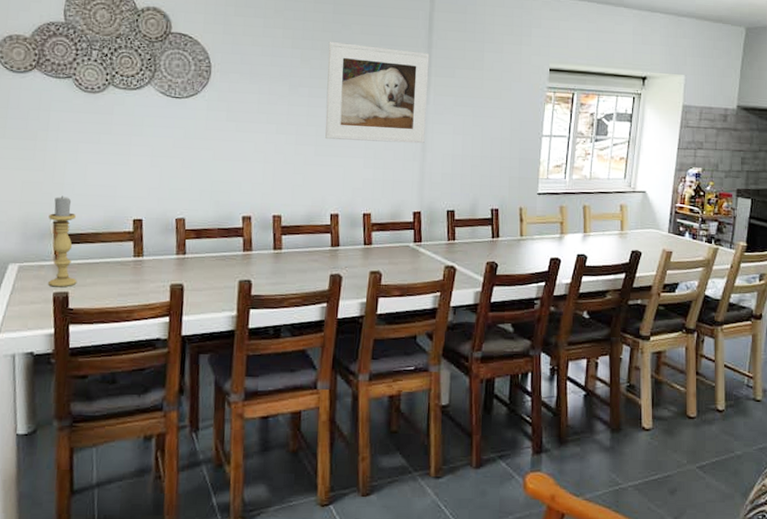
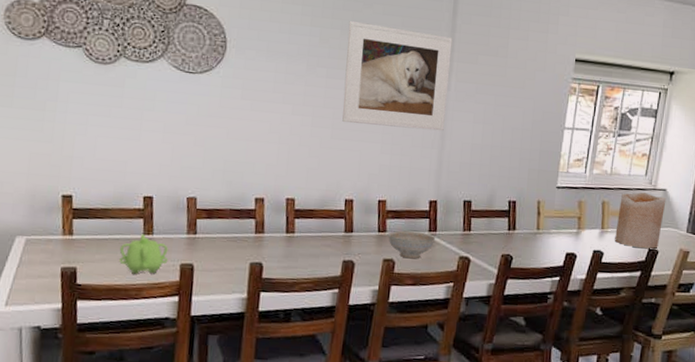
candle holder: present [48,195,77,287] -> none [56,169,86,262]
teapot: none [110,256,159,296] -> present [119,234,169,274]
decorative bowl: none [373,242,420,270] -> present [387,230,435,259]
vase: none [598,195,646,251] -> present [615,192,666,249]

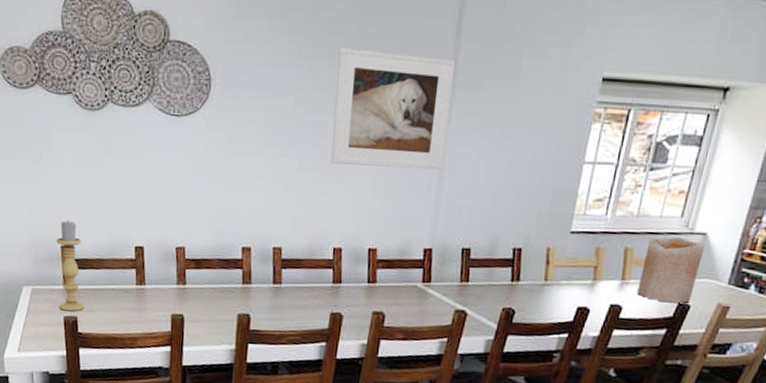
candle holder: none [56,169,86,262] -> present [56,220,85,312]
teapot: present [119,234,169,274] -> none [115,284,160,324]
decorative bowl: present [387,230,435,259] -> none [377,281,429,312]

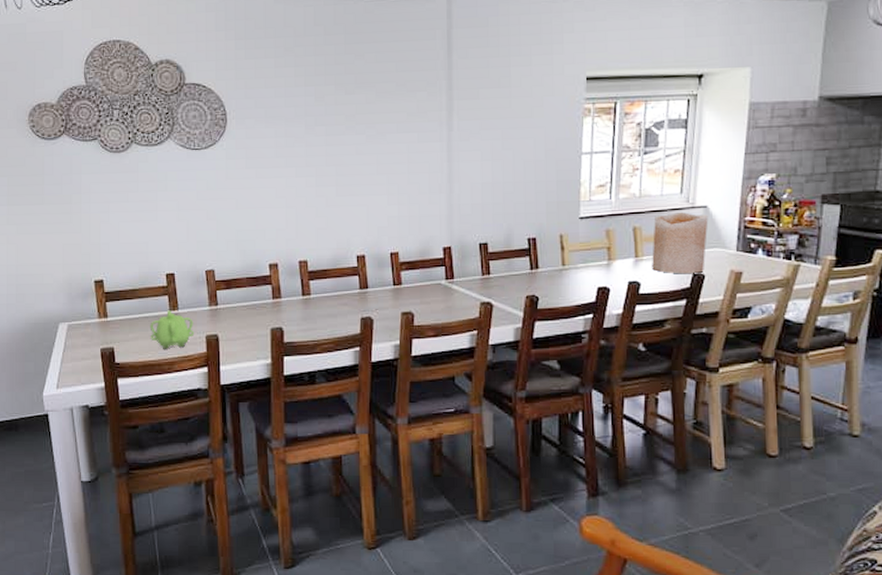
candle holder: present [56,220,85,312] -> none [90,255,121,343]
teapot: none [115,284,160,324] -> present [149,310,195,349]
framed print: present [331,47,456,171] -> none [342,74,451,179]

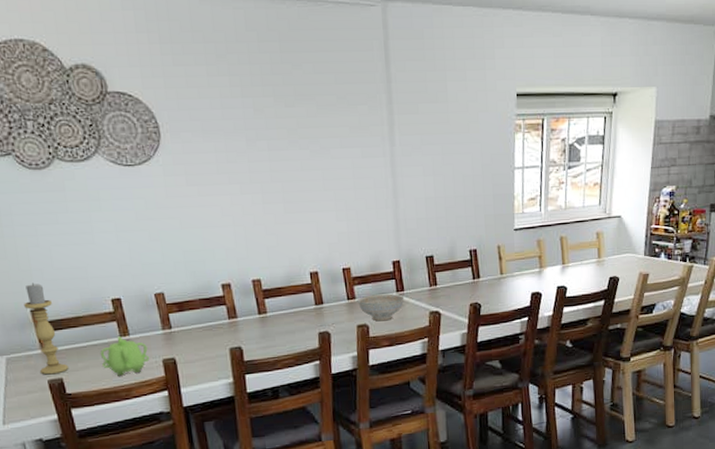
candle holder: none [90,255,121,343] -> present [24,283,69,375]
decorative bowl: none [403,281,453,310] -> present [357,293,404,321]
vase: present [652,212,708,274] -> none [576,222,622,278]

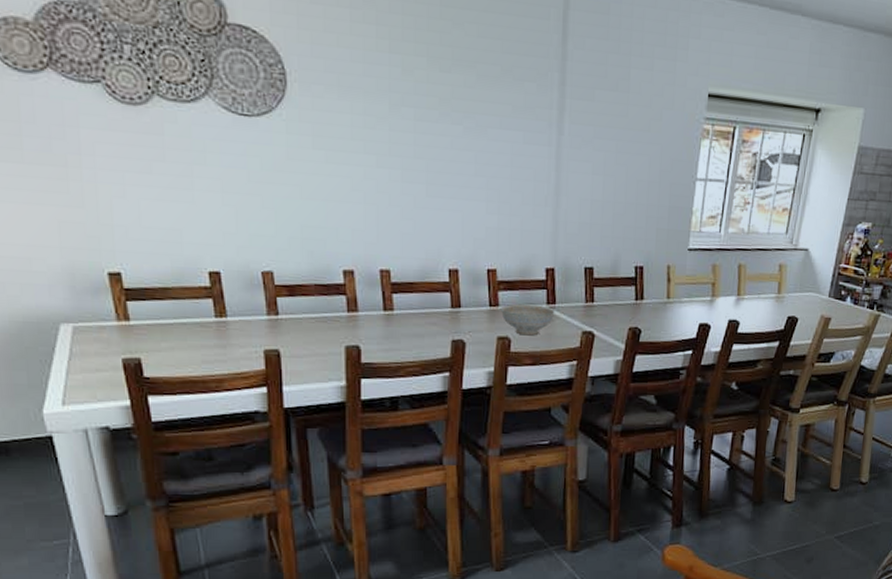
candle holder: present [24,283,69,375] -> none [101,240,150,353]
teapot: present [99,336,150,376] -> none [189,317,249,364]

